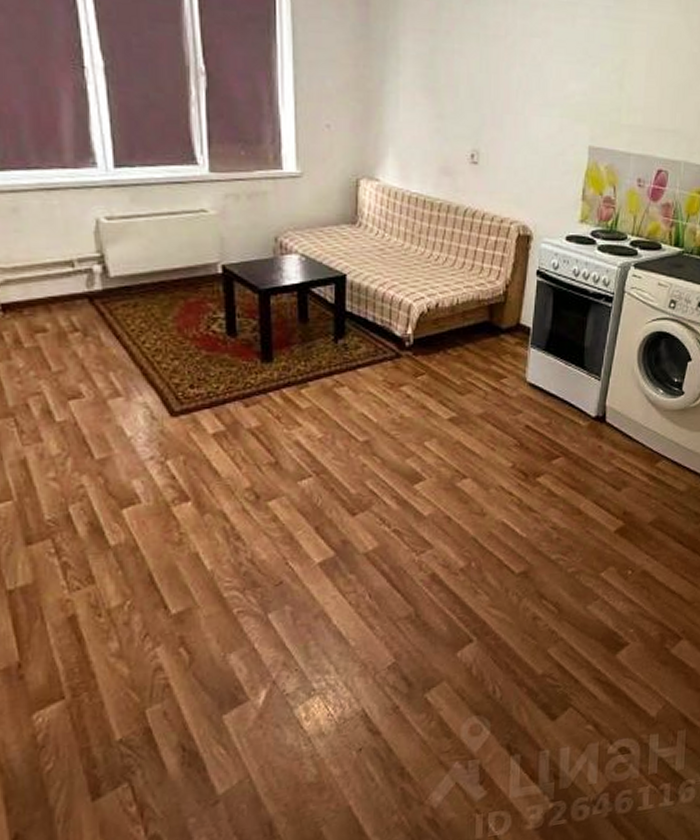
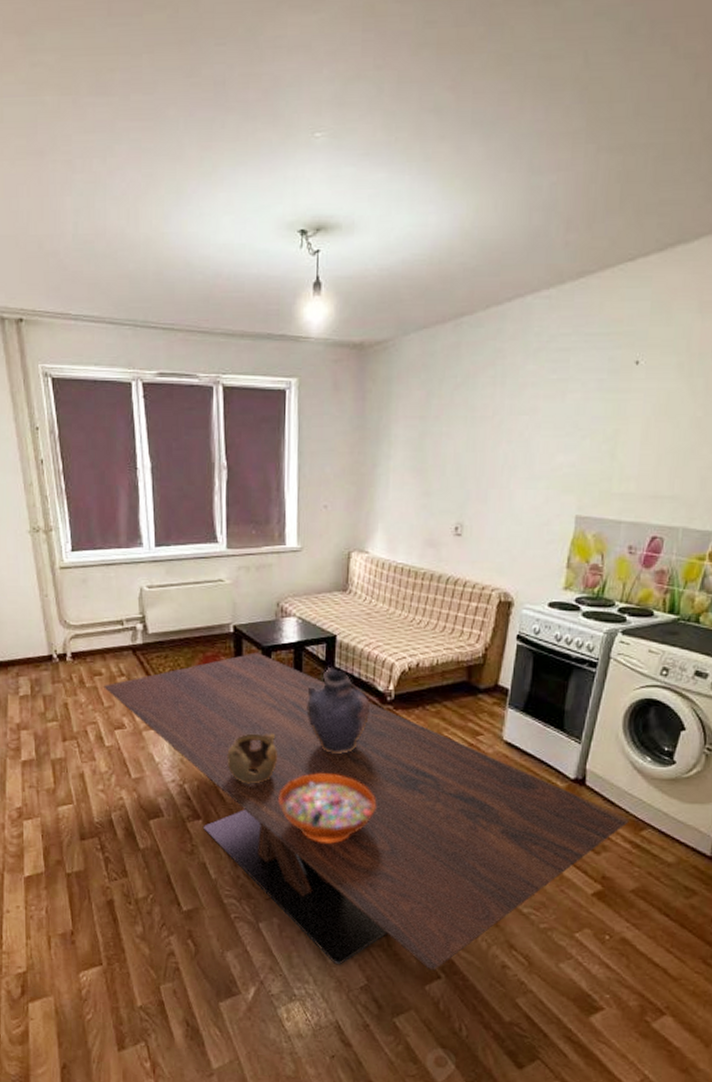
dining table: none [50,297,646,647] -> present [104,652,629,970]
teapot: none [220,392,284,453] -> present [227,733,278,784]
decorative bowl: none [286,432,398,512] -> present [278,773,377,844]
vase: none [315,312,386,409] -> present [306,667,370,754]

